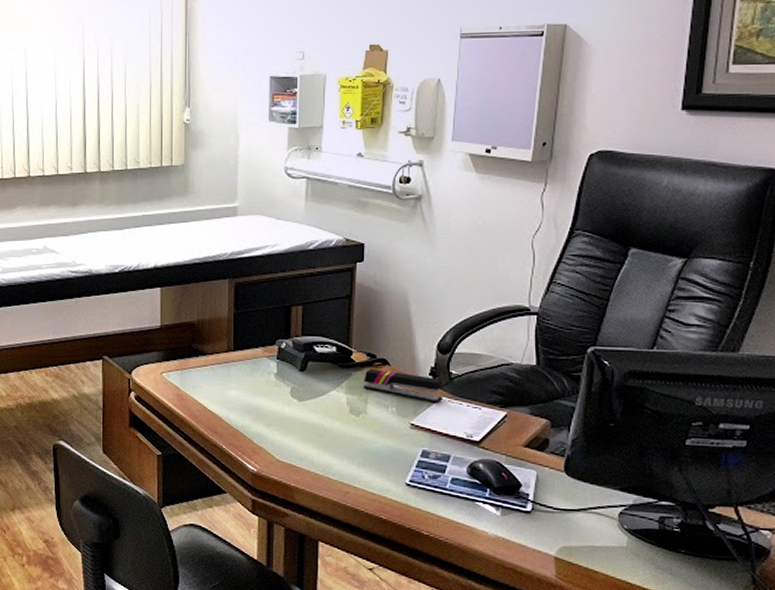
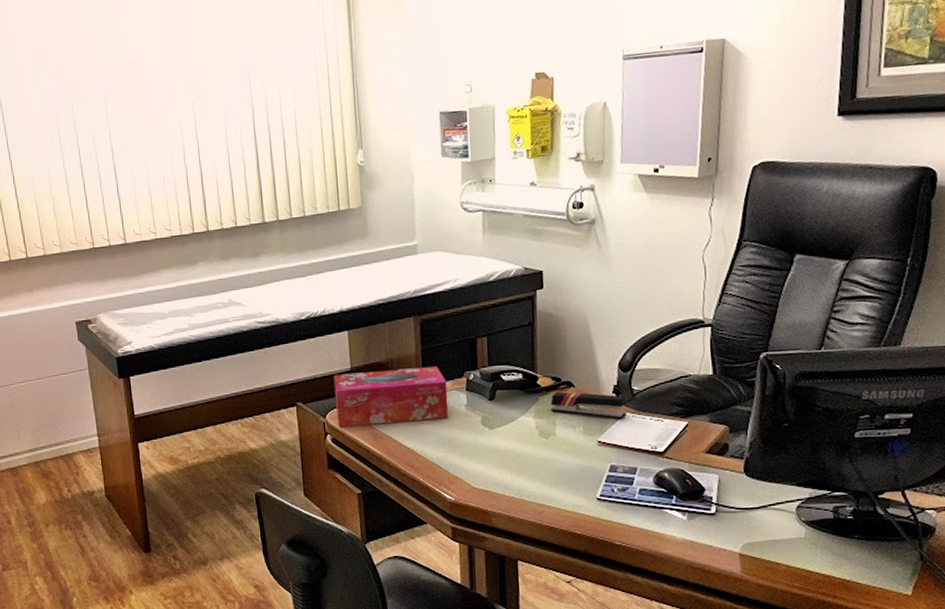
tissue box: none [142,330,258,386] -> present [333,367,449,428]

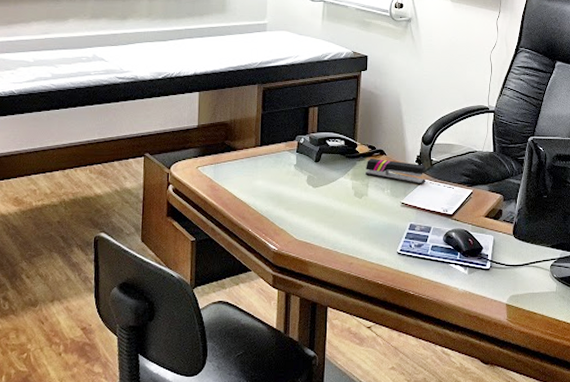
tissue box: present [333,367,449,428] -> none [180,129,281,179]

